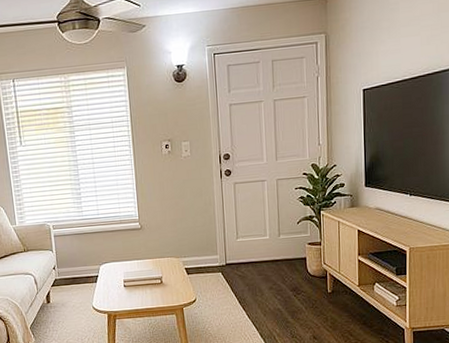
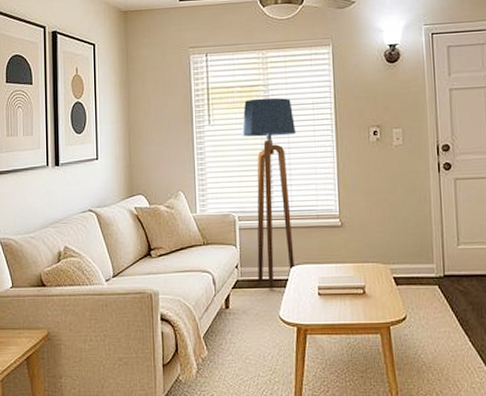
floor lamp: none [50,118,103,285] -> present [241,98,296,289]

